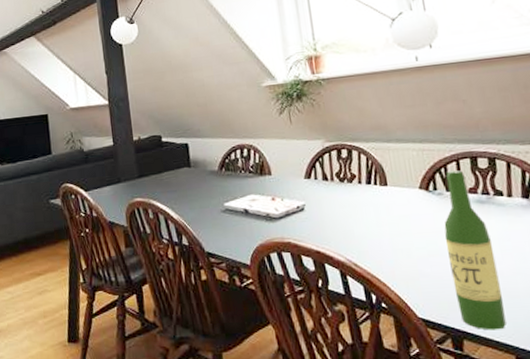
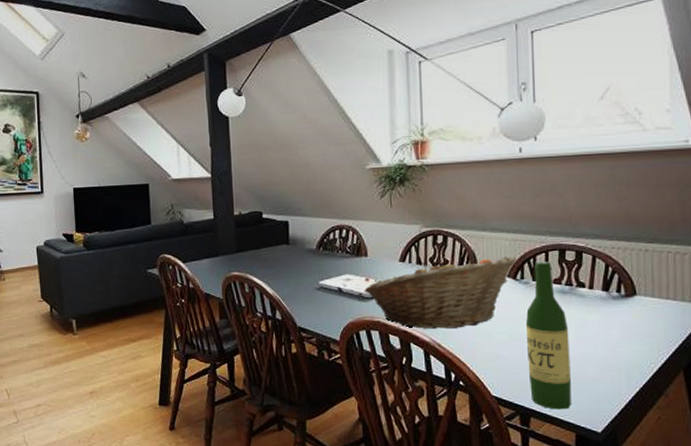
fruit basket: none [271,166,428,248] -> present [364,256,518,329]

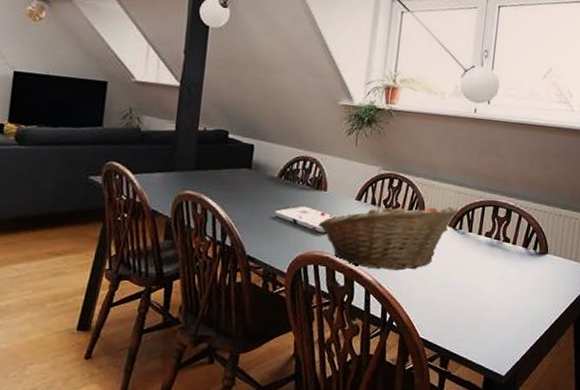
wine bottle: present [525,261,571,410] -> none [452,215,492,354]

